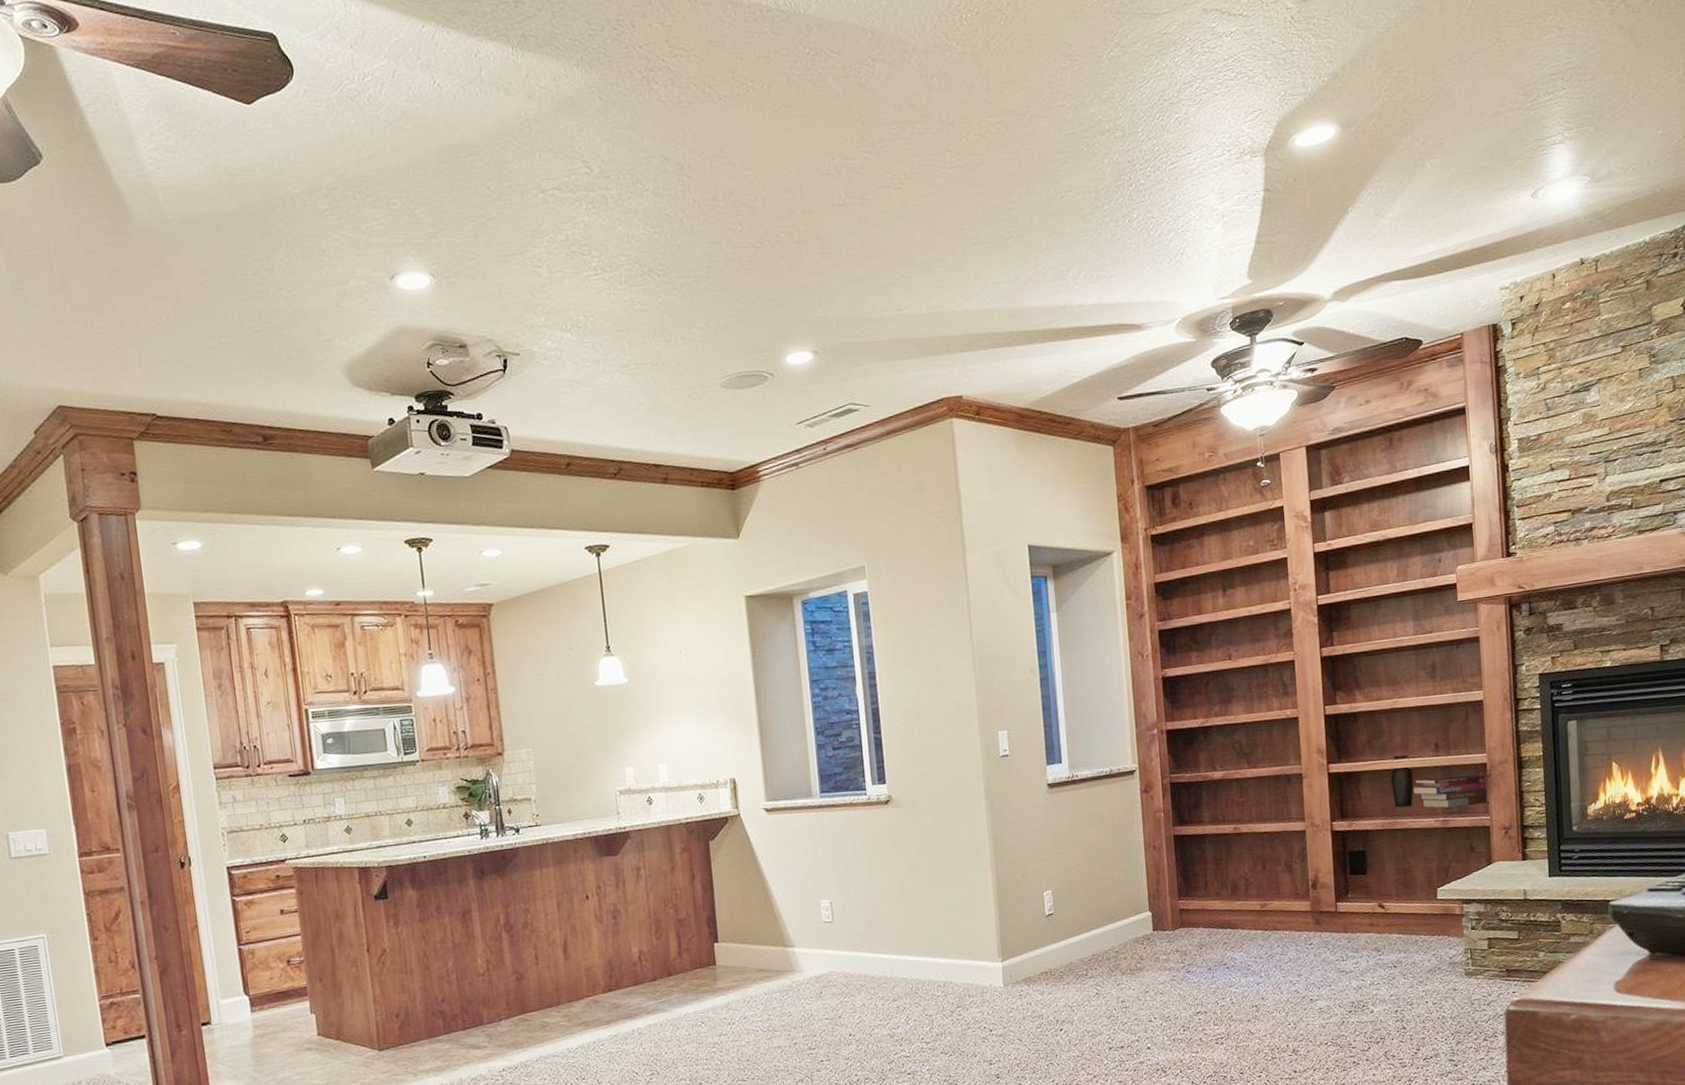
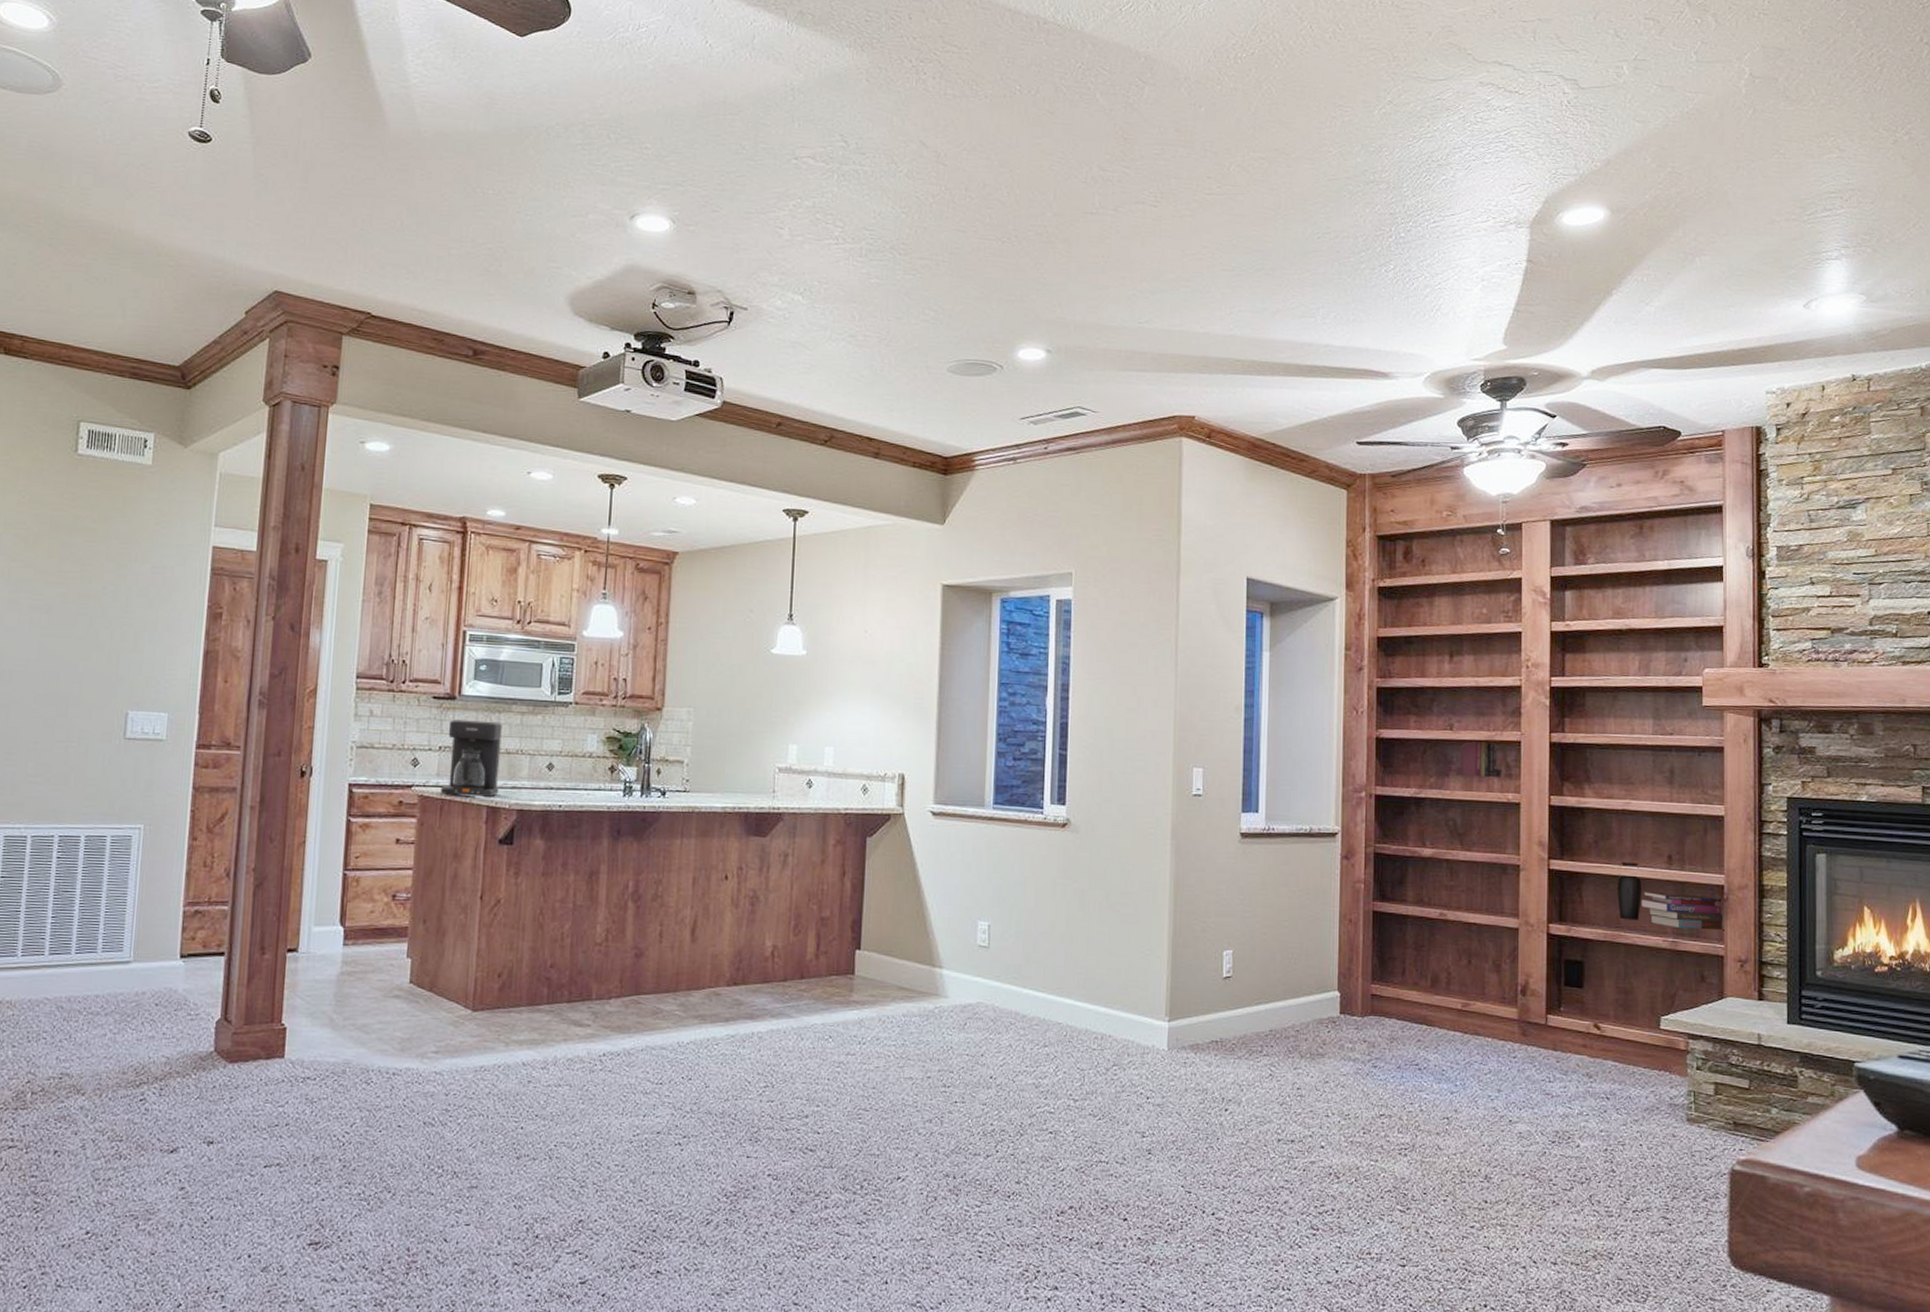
coffee maker: none [308,789,367,863] -> present [440,719,502,798]
books: none [1237,666,1279,700] -> present [1455,741,1501,777]

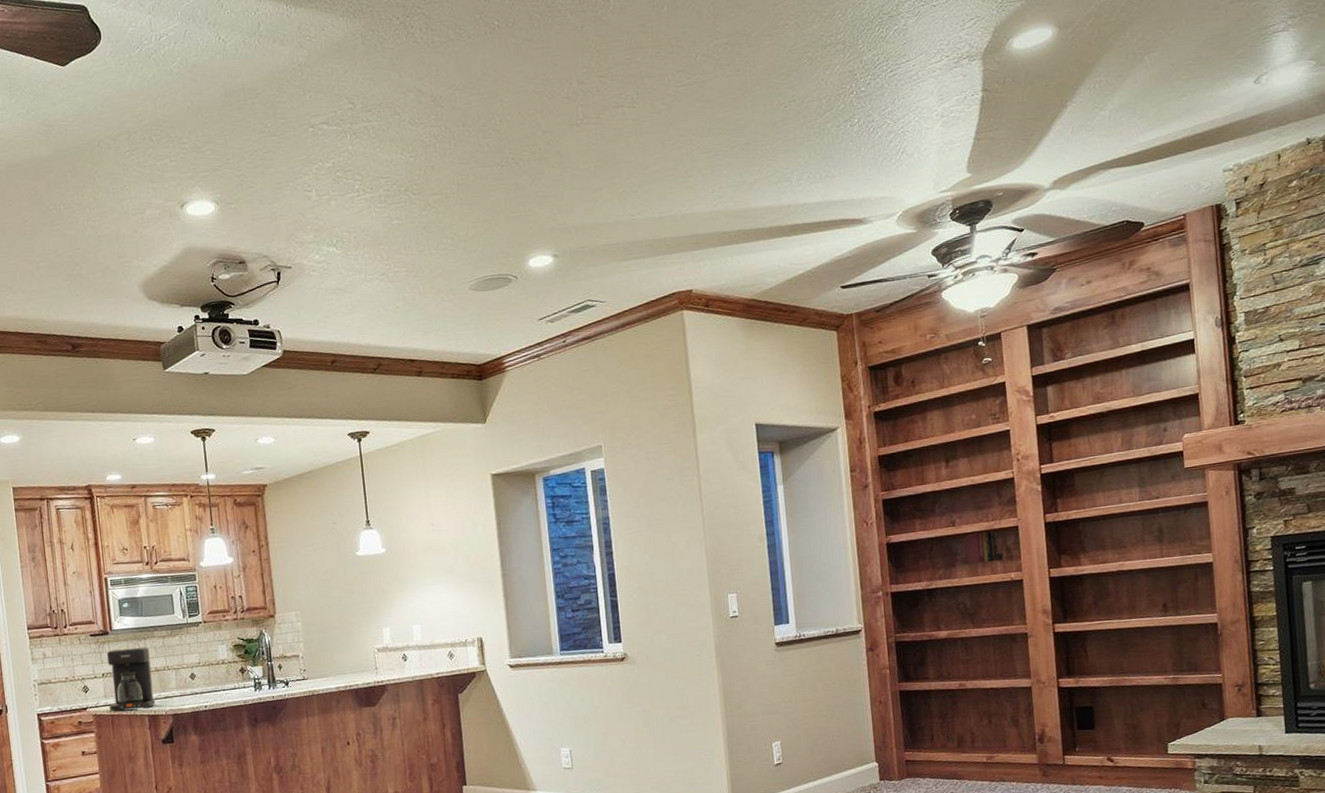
vase: present [1617,861,1643,921] -> none [1118,614,1142,666]
books: present [1641,891,1724,930] -> none [1141,633,1220,667]

